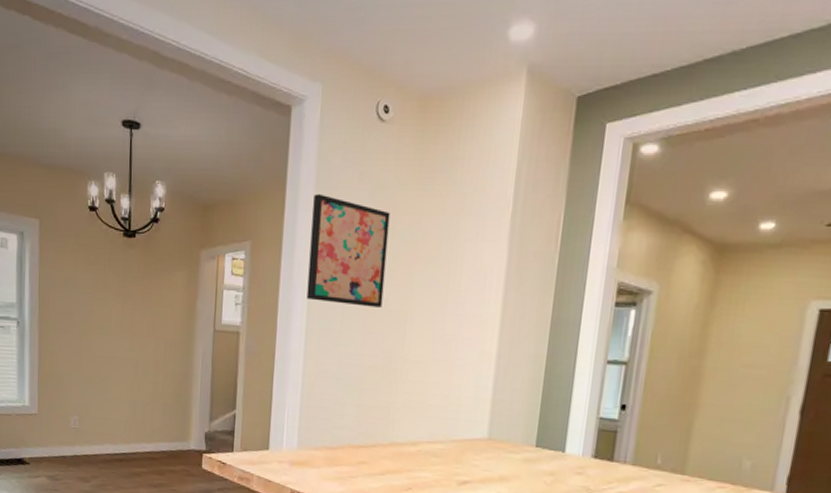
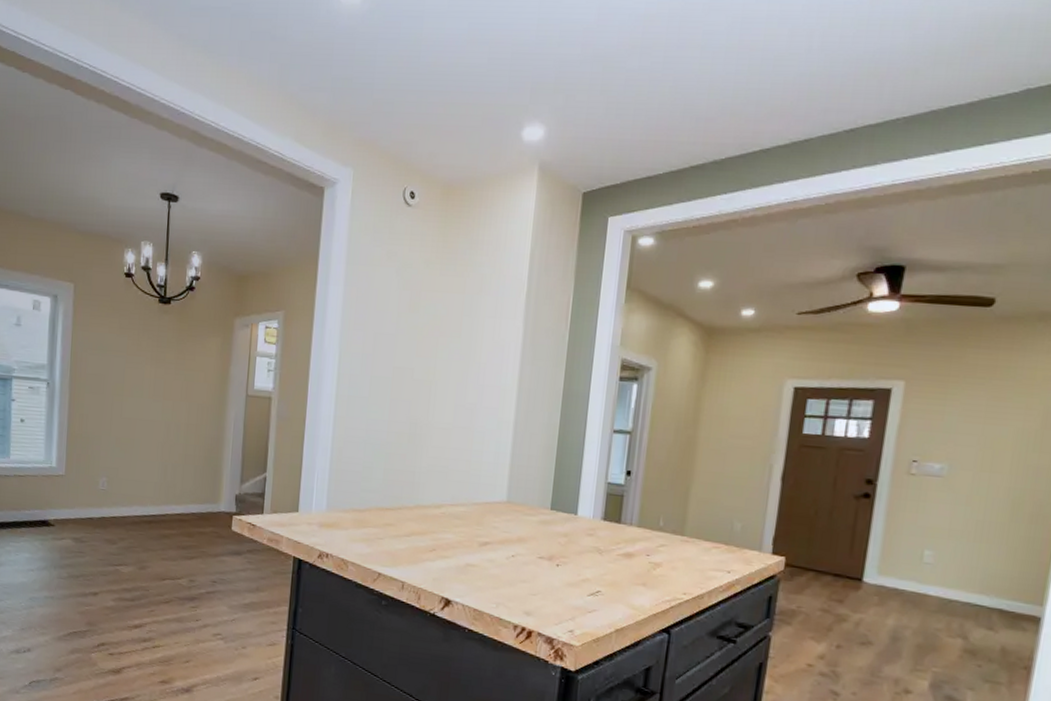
wall art: present [306,193,390,308] -> none [337,269,416,377]

